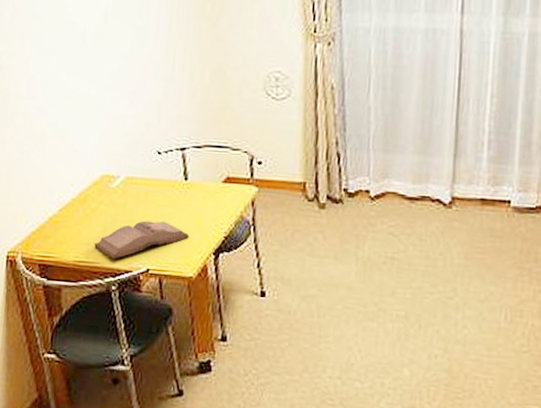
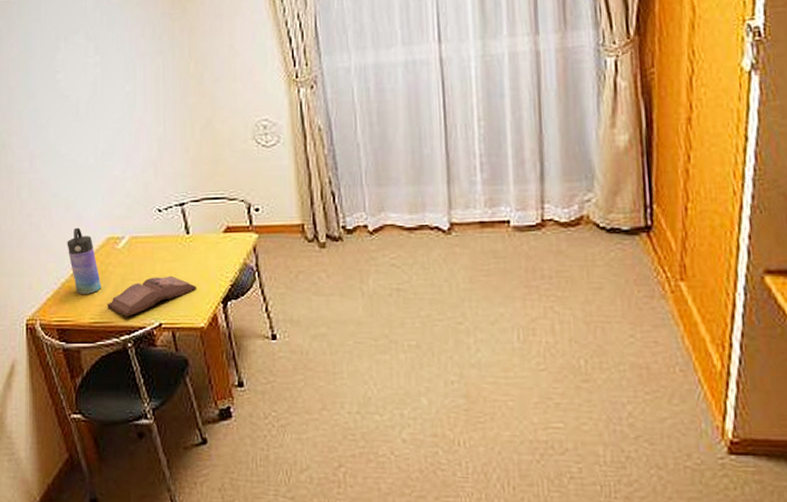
water bottle: none [58,161,91,231] -> present [67,227,102,294]

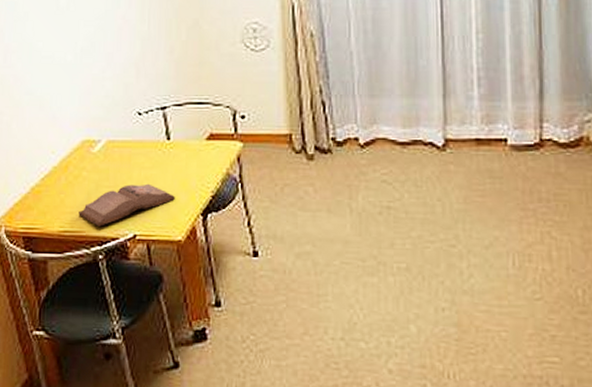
water bottle: present [67,227,102,294] -> none [39,128,74,200]

